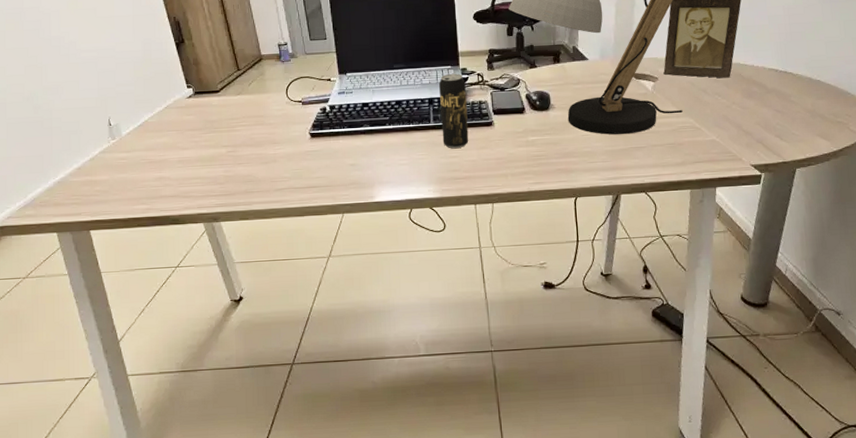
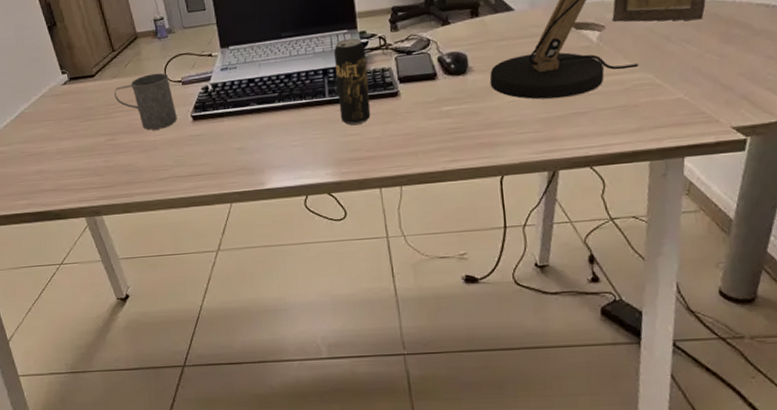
mug: none [238,92,296,144] -> present [114,72,177,130]

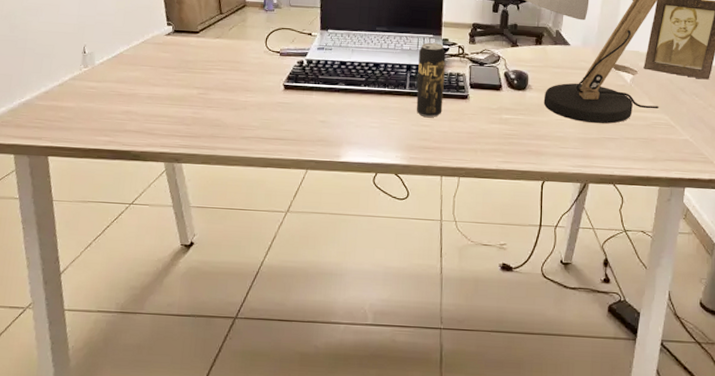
mug: present [114,72,177,130] -> none [214,40,270,92]

